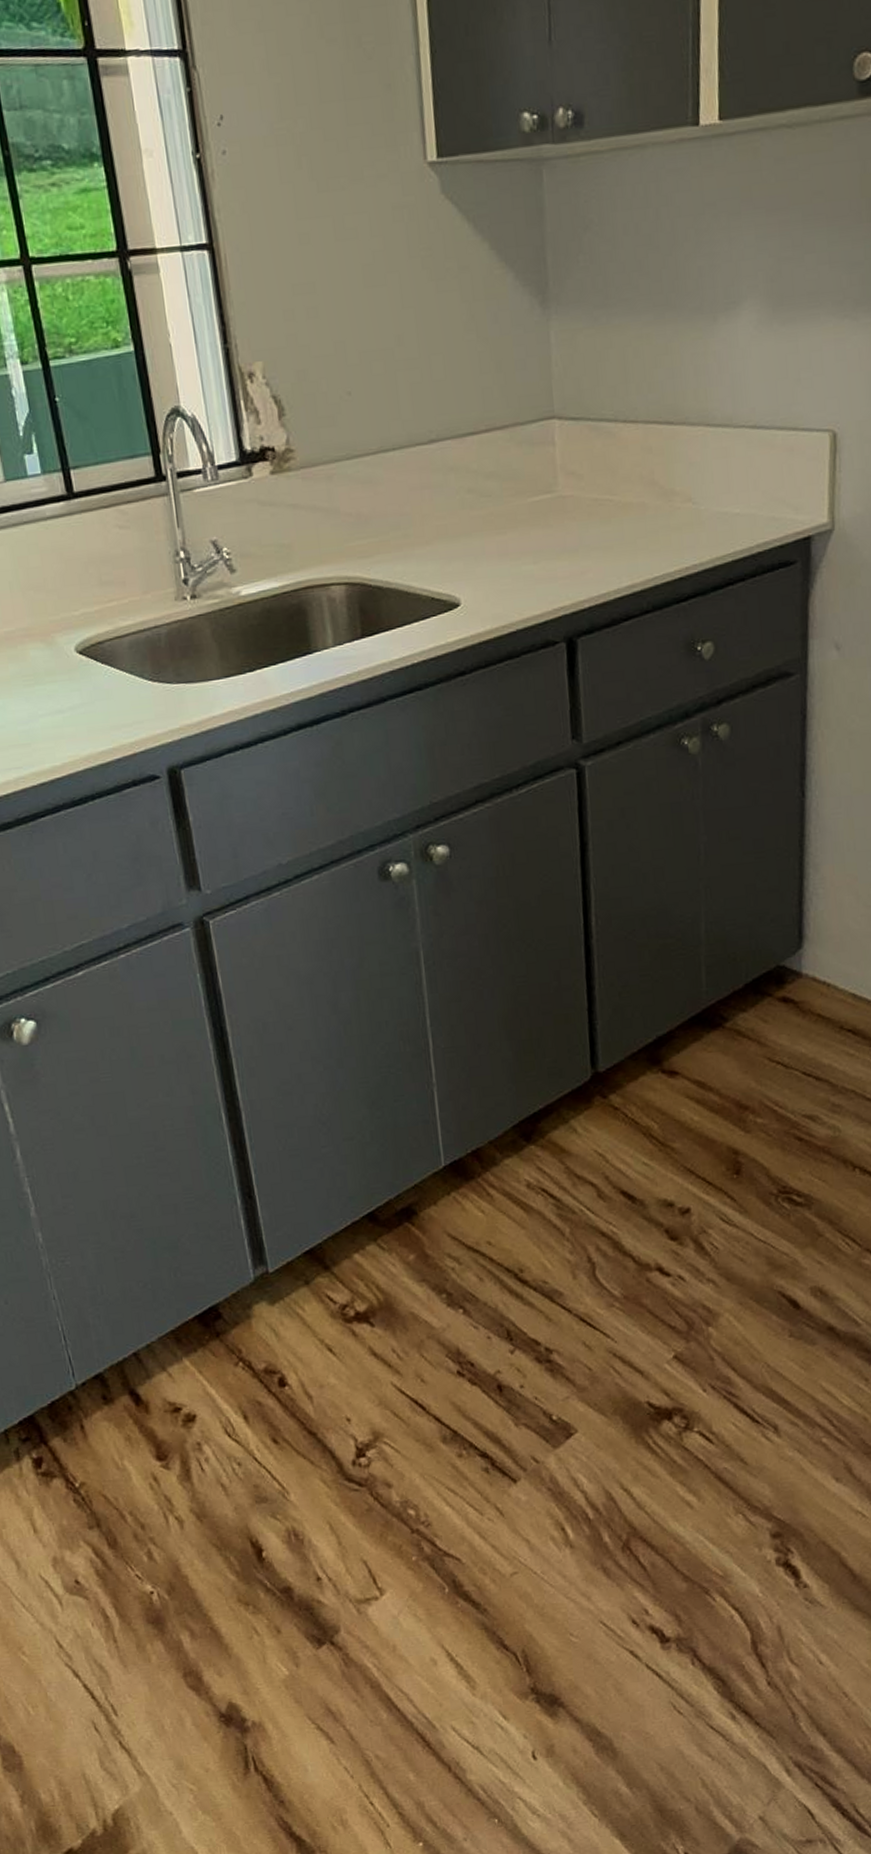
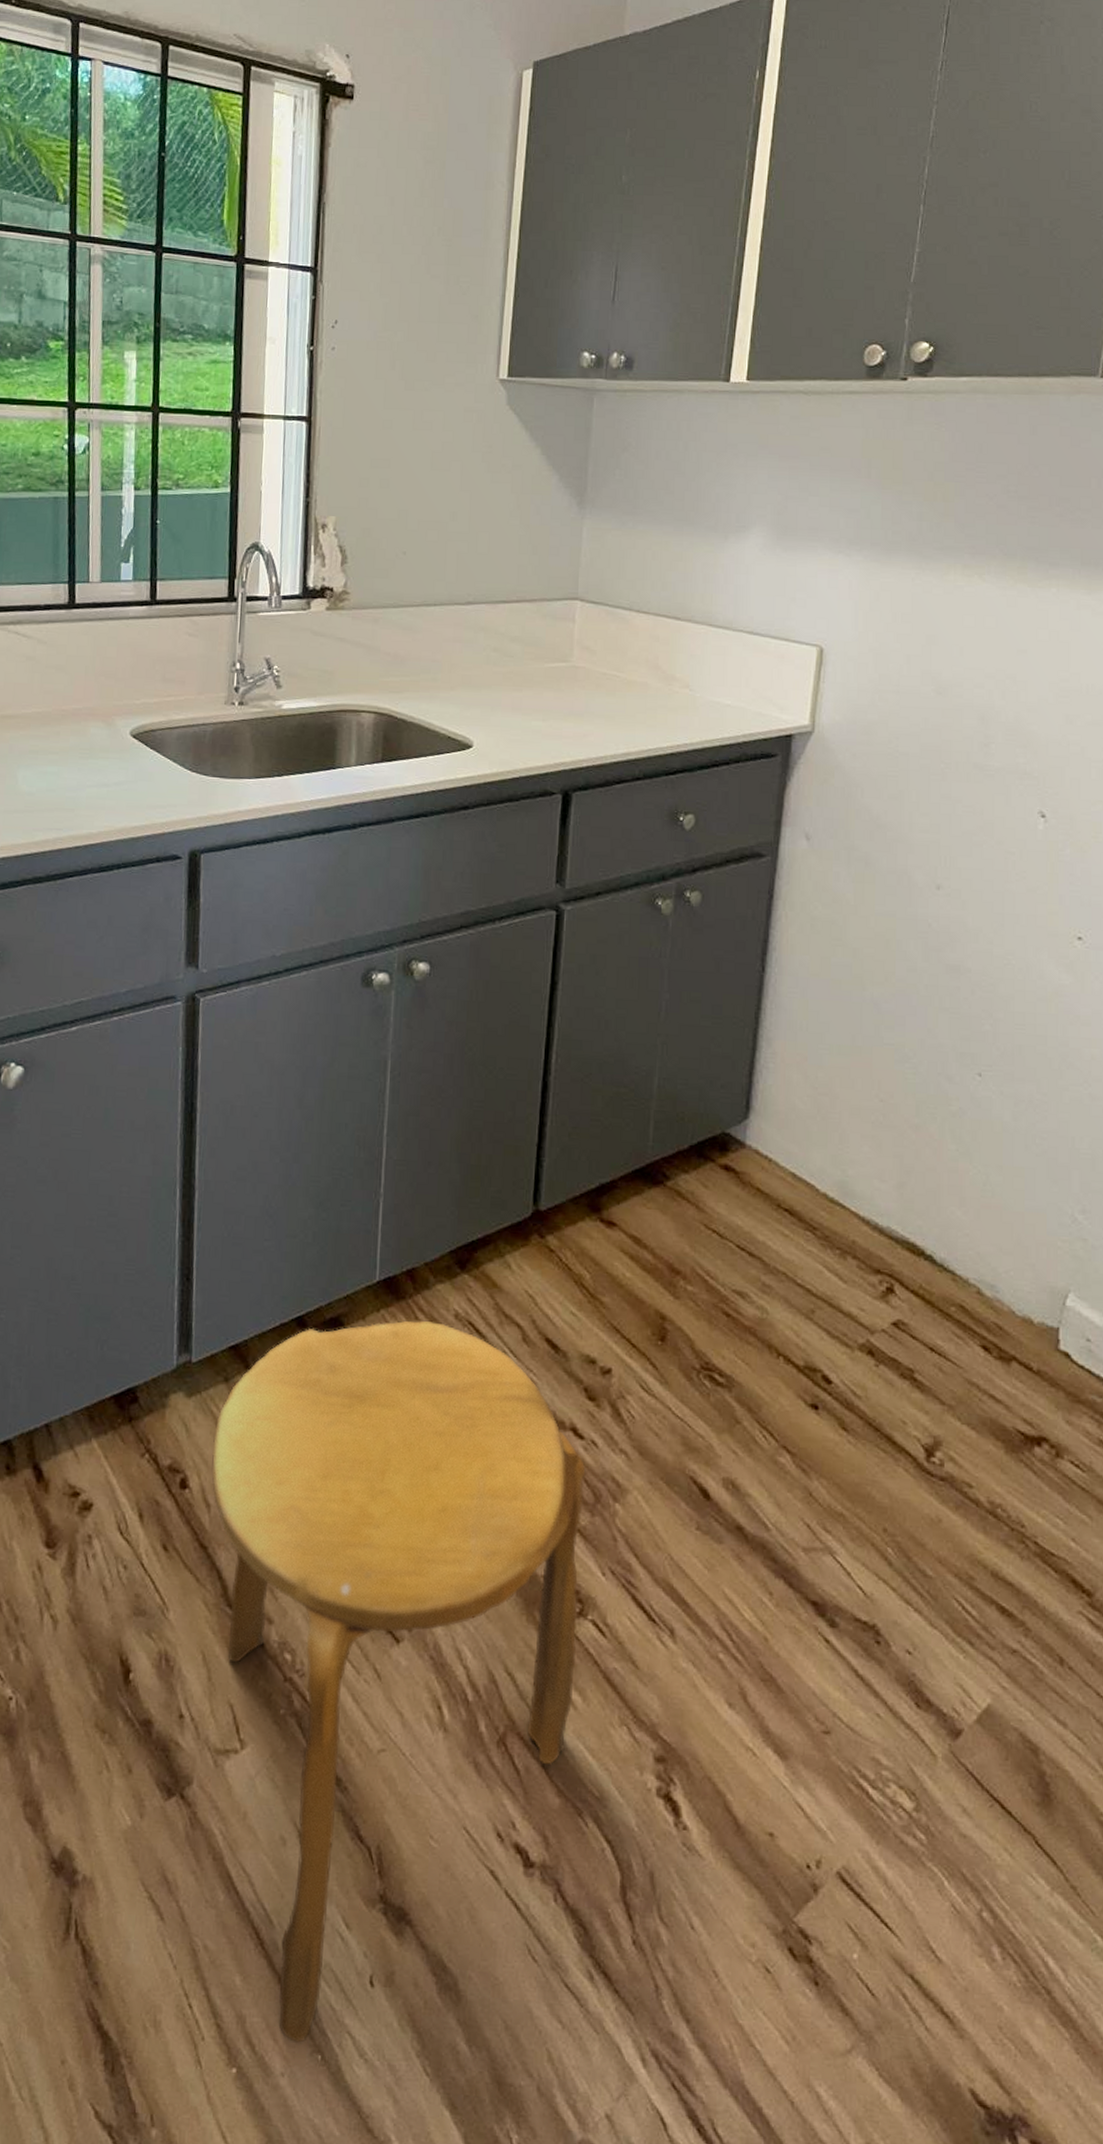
stool: none [304,1195,689,1814] -> present [211,1320,586,2043]

